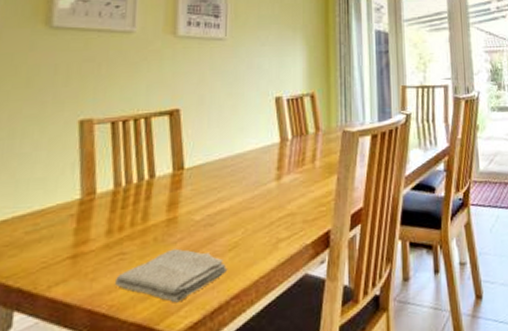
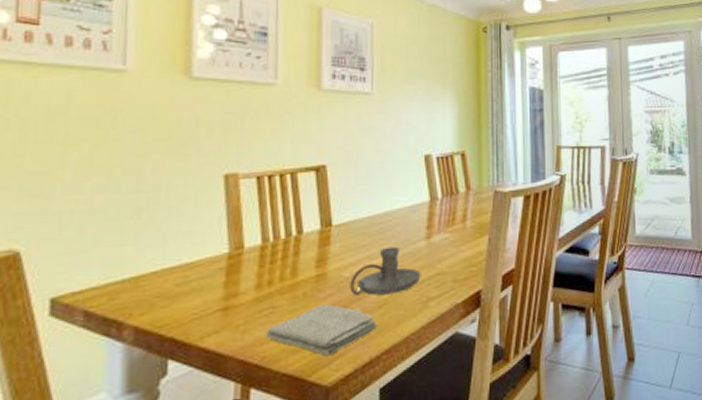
candle holder: none [200,188,271,239] -> present [350,246,421,295]

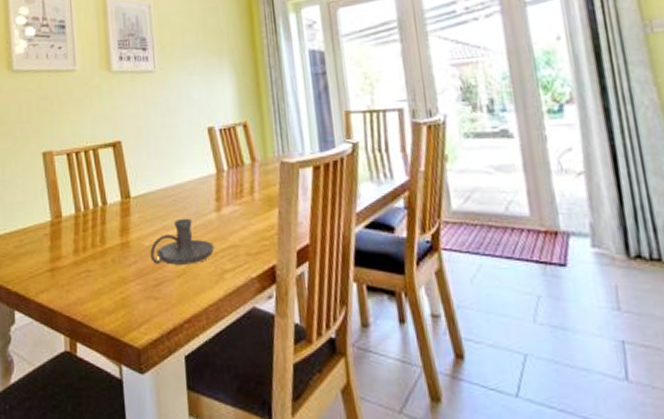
washcloth: present [265,304,378,357] -> none [84,270,179,320]

